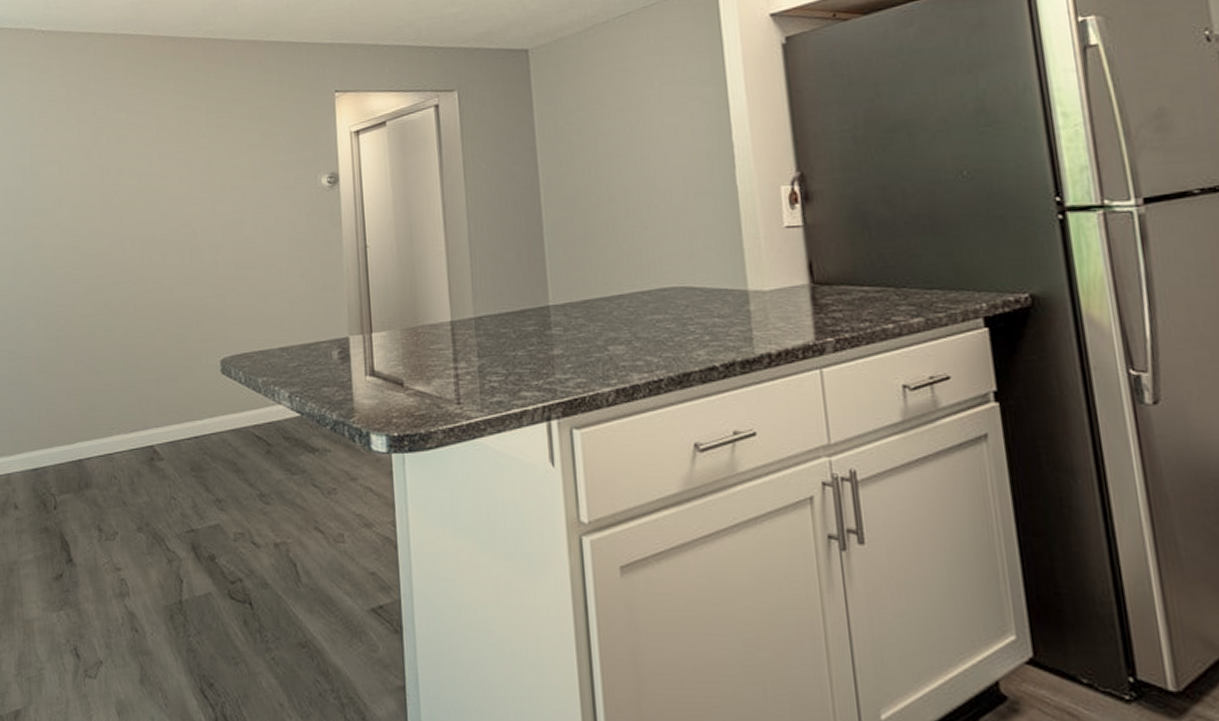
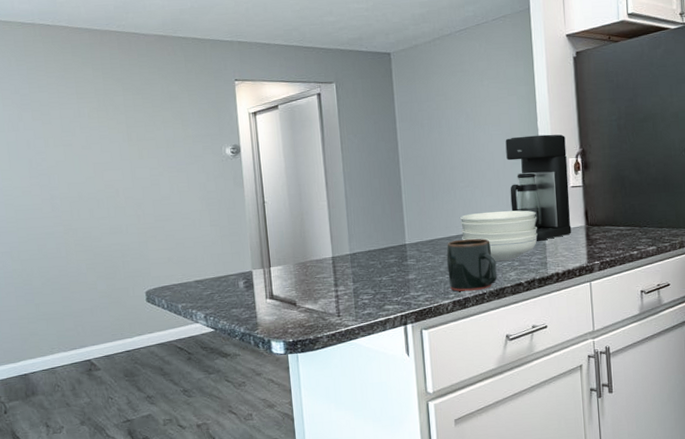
mug: none [605,299,679,377] -> present [446,238,497,292]
bowl: none [623,260,738,335] -> present [459,210,538,262]
coffee maker: none [686,152,789,306] -> present [505,134,572,241]

